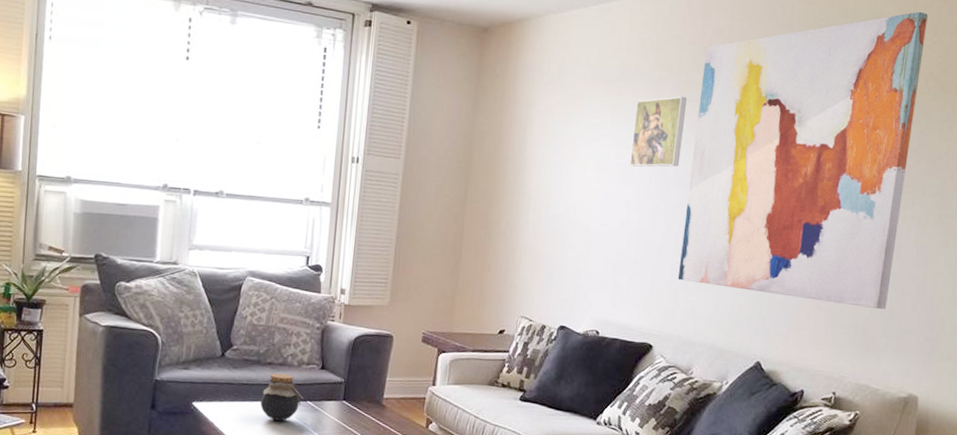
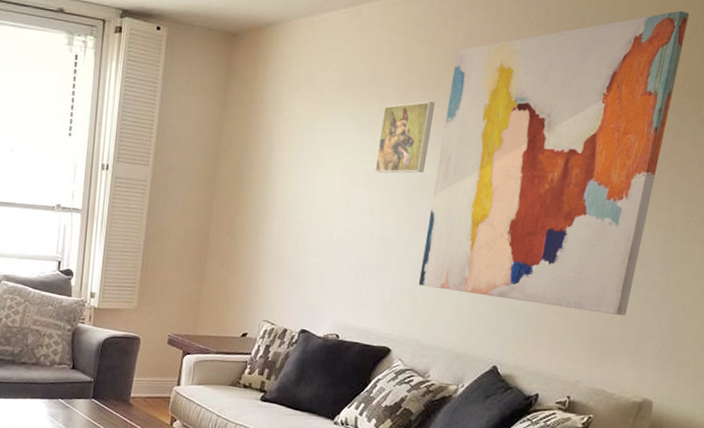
jar: present [260,373,303,421] -> none [15,372,55,417]

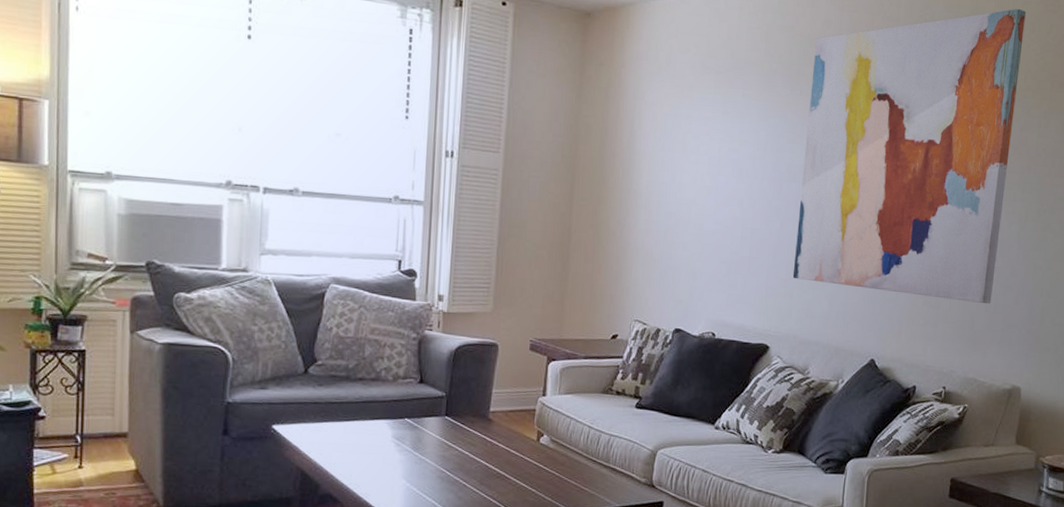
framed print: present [374,101,436,173] -> none [742,89,799,163]

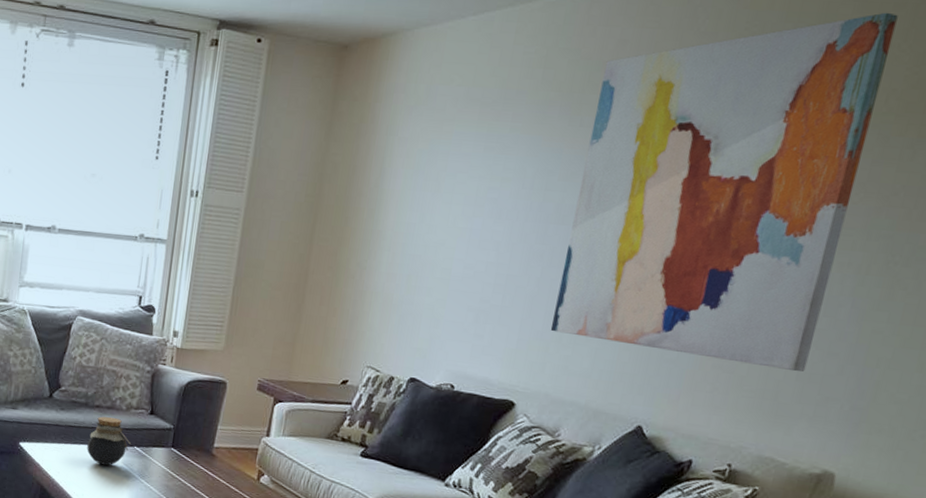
jar: none [352,389,400,441] -> present [87,416,131,466]

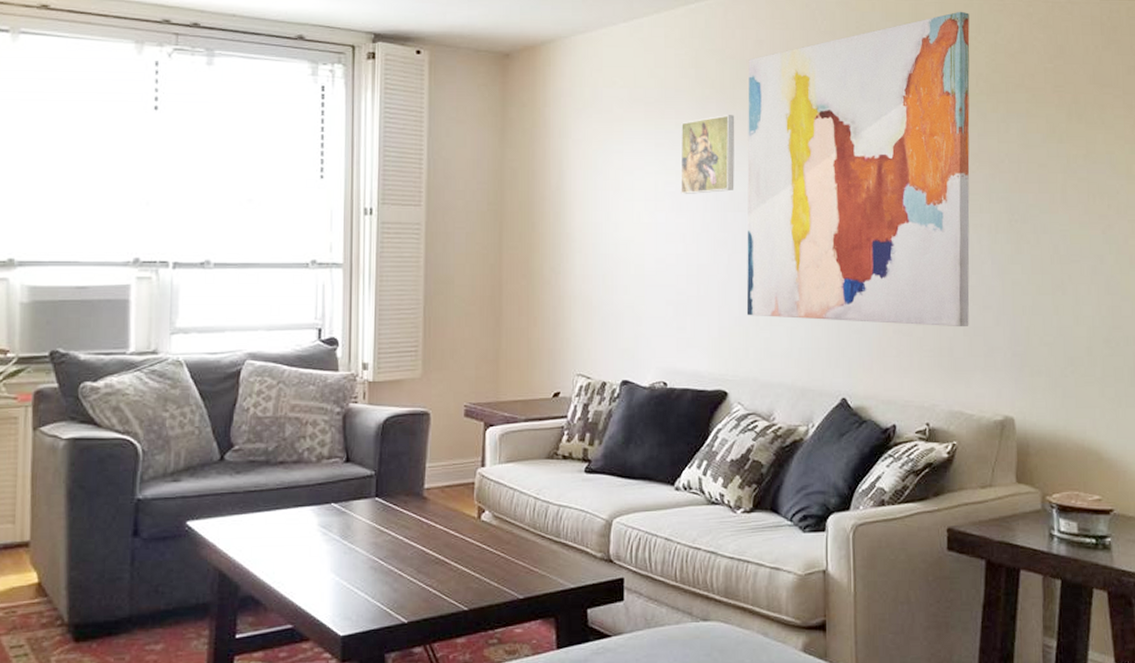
jar: present [87,416,131,466] -> none [273,473,326,532]
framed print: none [503,121,578,203] -> present [680,115,735,194]

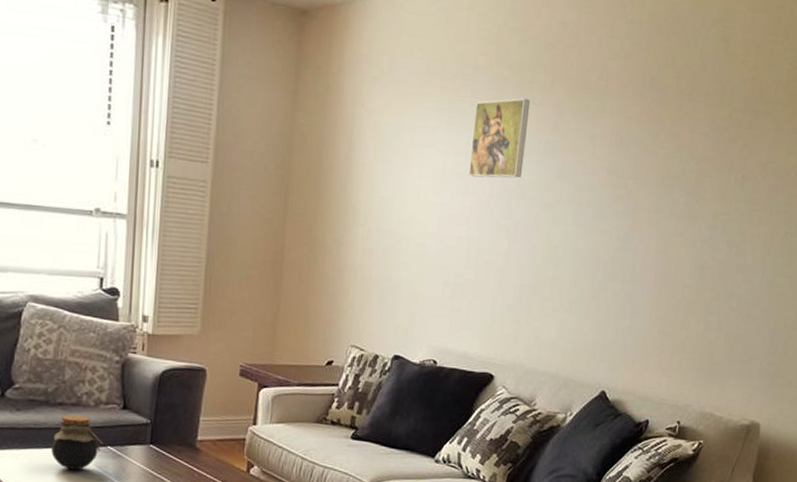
jar: none [273,473,326,532] -> present [51,415,103,470]
wall art: present [746,11,970,328] -> none [520,12,779,334]

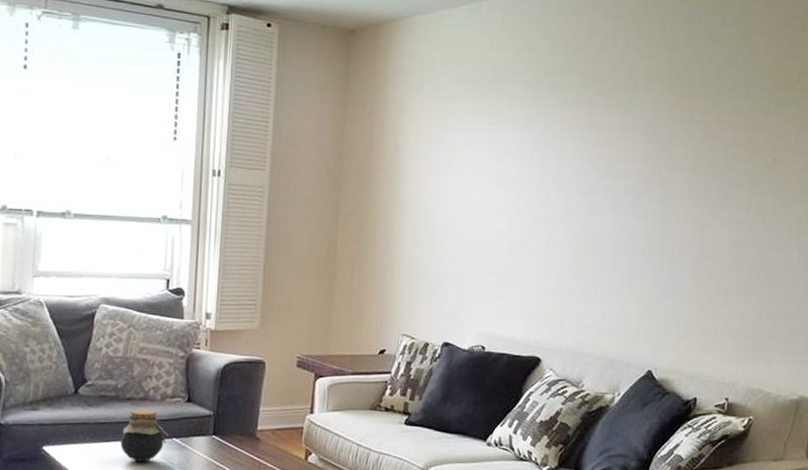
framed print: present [468,98,531,178] -> none [508,98,564,172]

